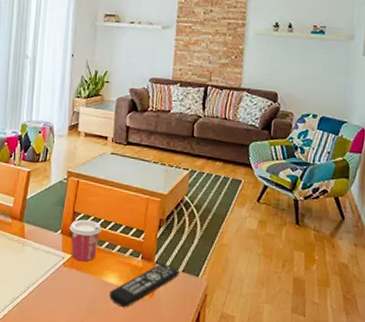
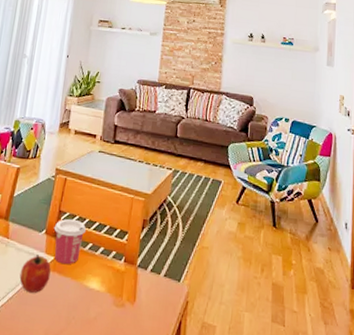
fruit: none [38,253,69,287] -> present [19,254,51,293]
remote control: present [109,263,180,308] -> none [90,267,162,317]

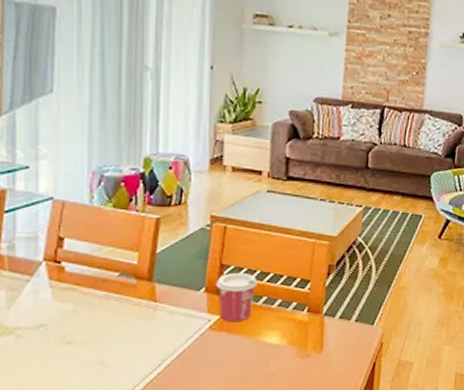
fruit: present [19,254,51,293] -> none [177,316,217,356]

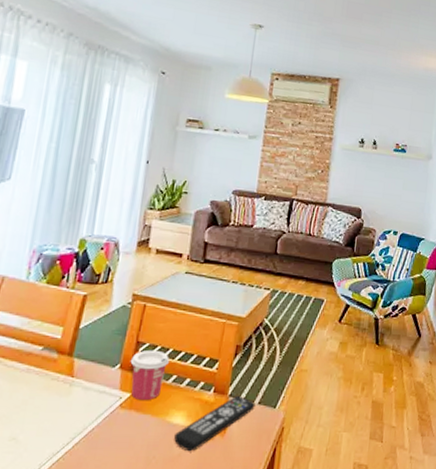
remote control: none [268,315,352,369] -> present [173,396,256,452]

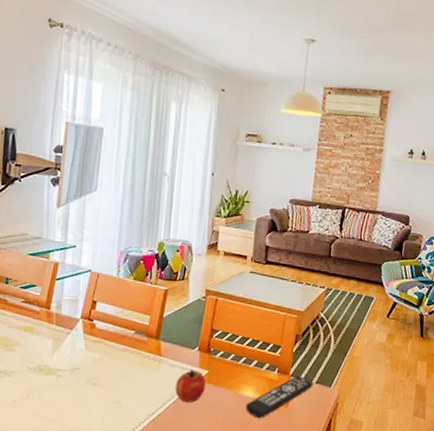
fruit: none [88,392,127,435] -> present [175,369,206,402]
cup: present [130,349,170,401] -> none [206,336,240,377]

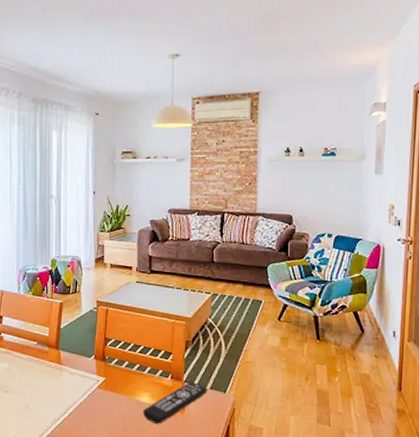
fruit: present [175,369,206,402] -> none [76,377,104,408]

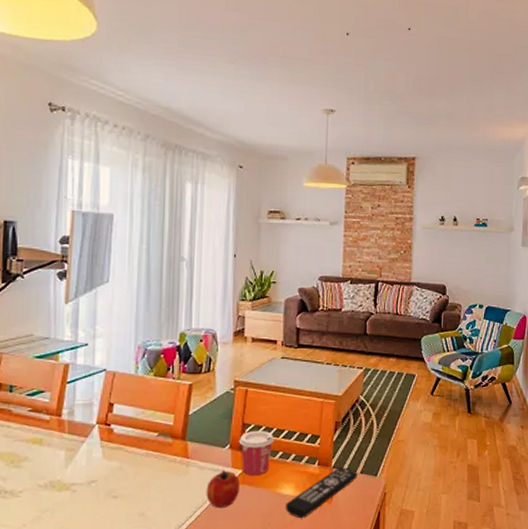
fruit: none [76,377,104,408] -> present [206,470,240,508]
cup: none [102,344,133,384] -> present [238,430,275,476]

